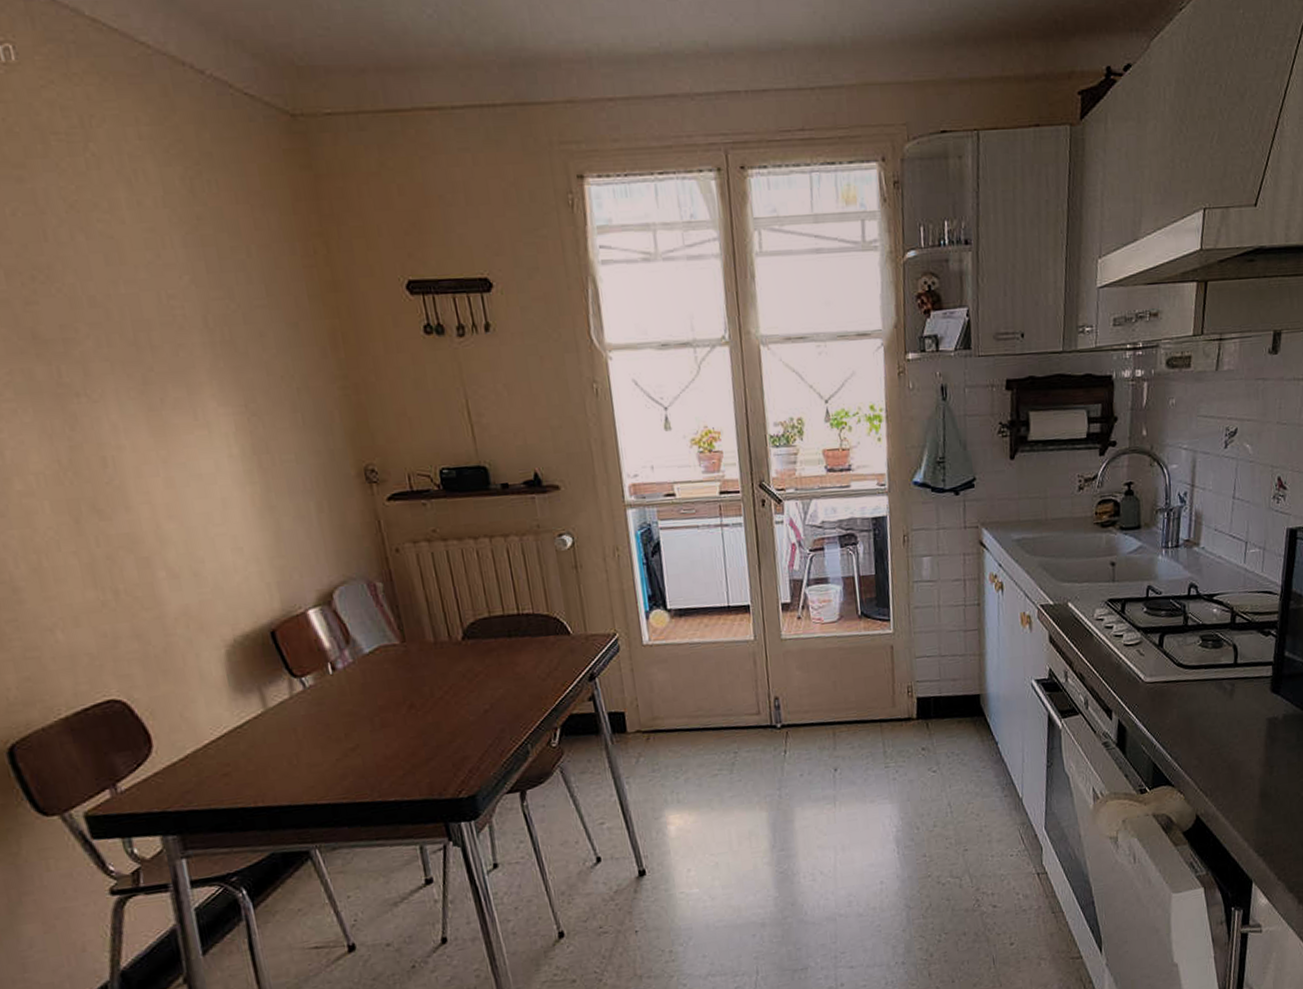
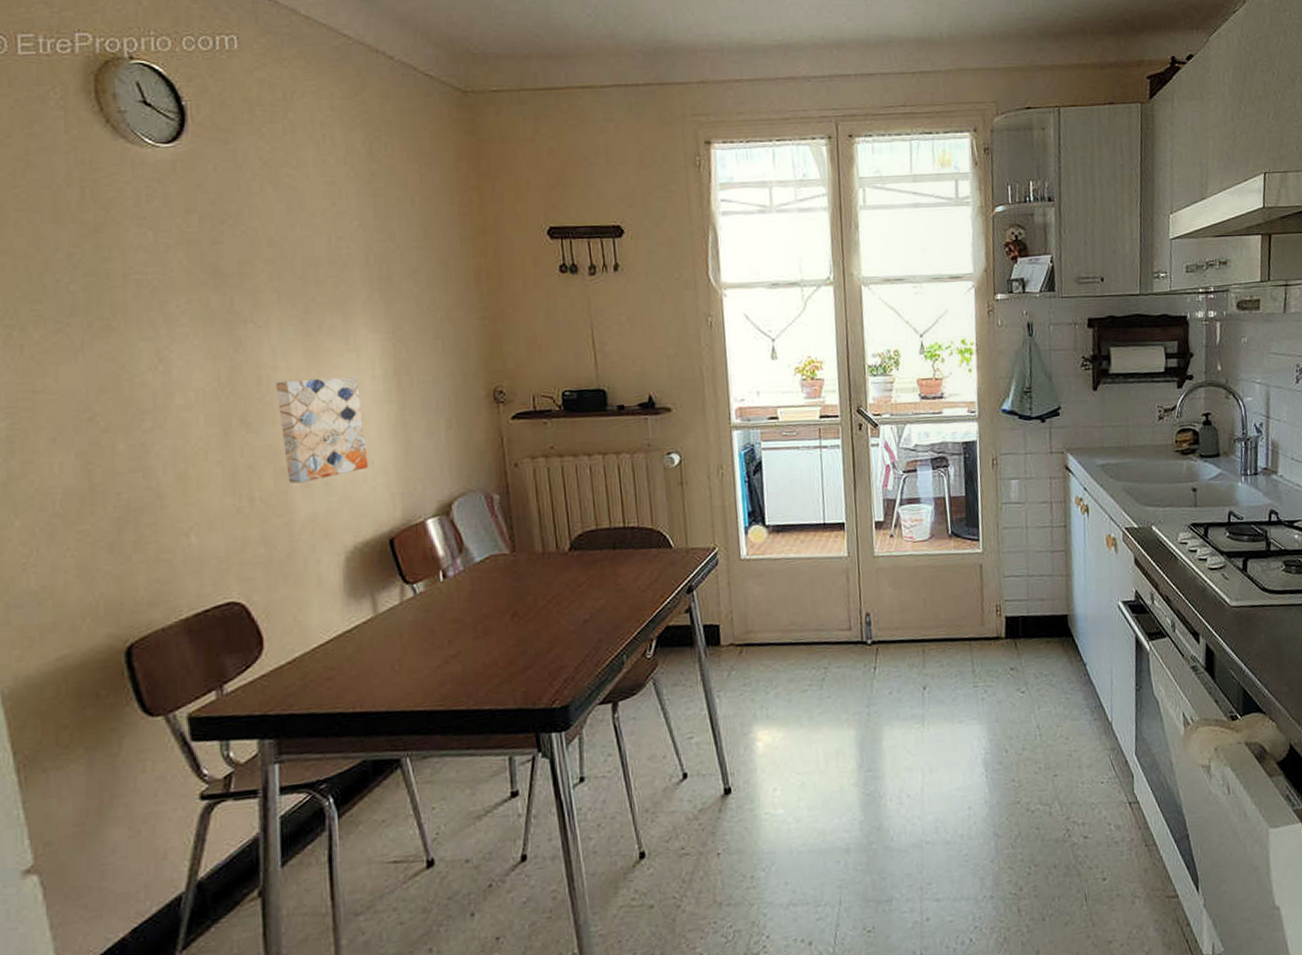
wall art: none [122,456,238,575] -> present [276,377,369,484]

